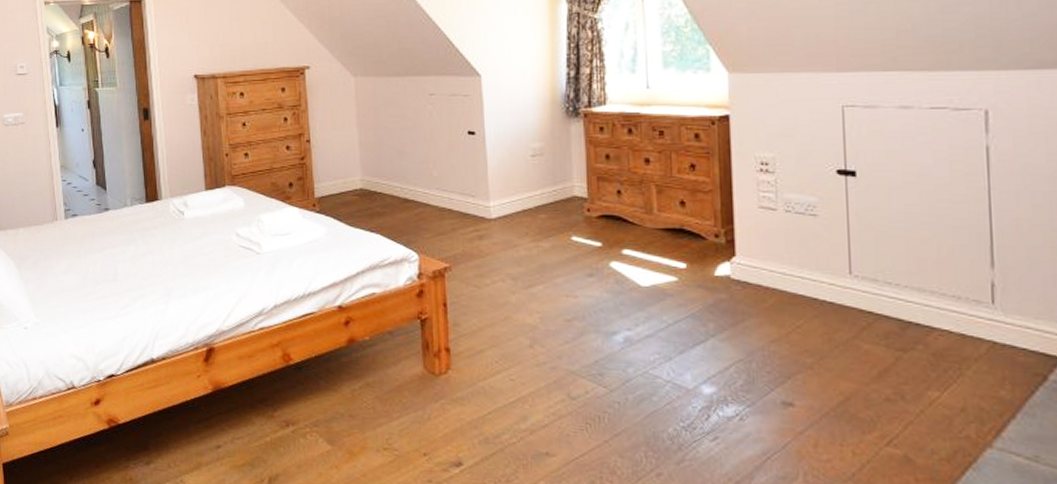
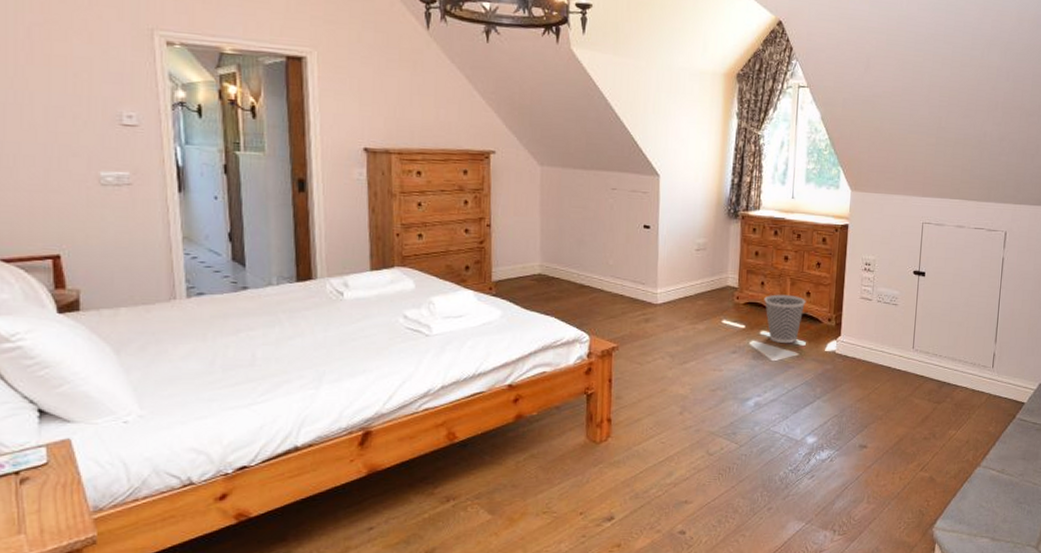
wastebasket: none [623,204,681,265] -> present [764,294,806,343]

